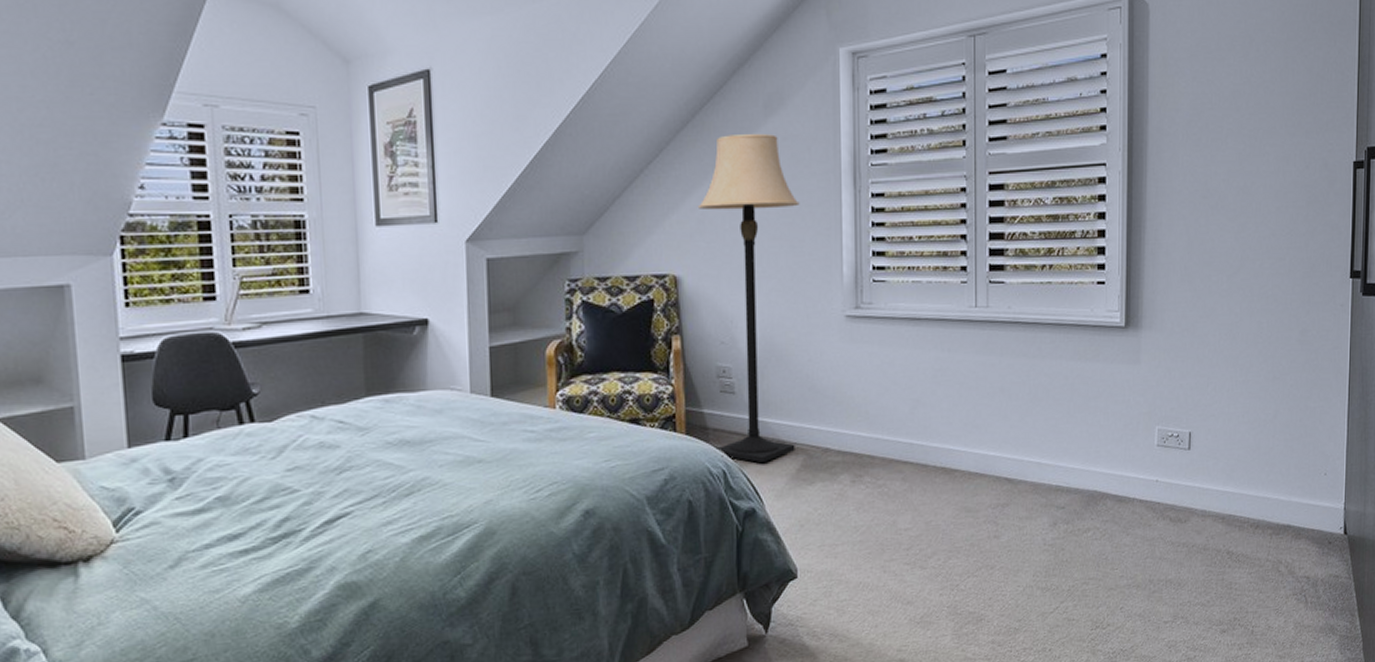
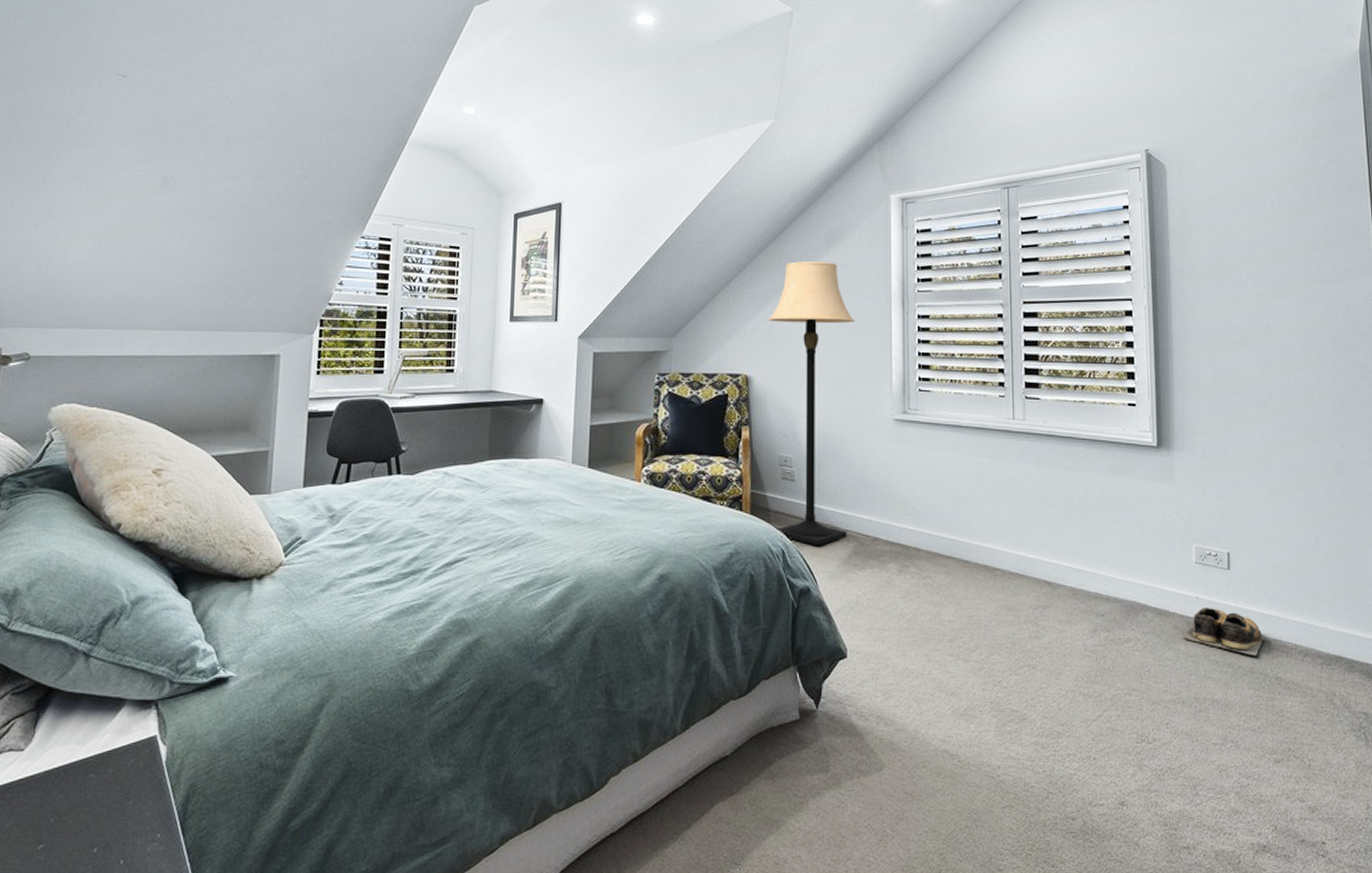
shoes: none [1141,489,1221,534] -> present [1183,608,1266,657]

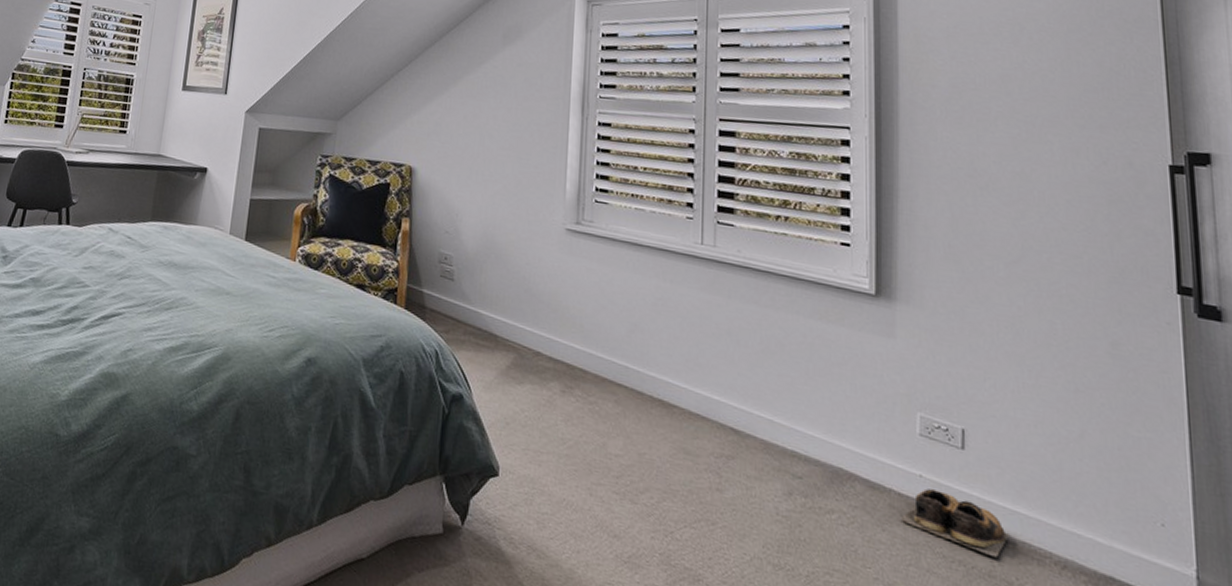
lamp: present [768,261,855,547] -> none [430,56,529,353]

